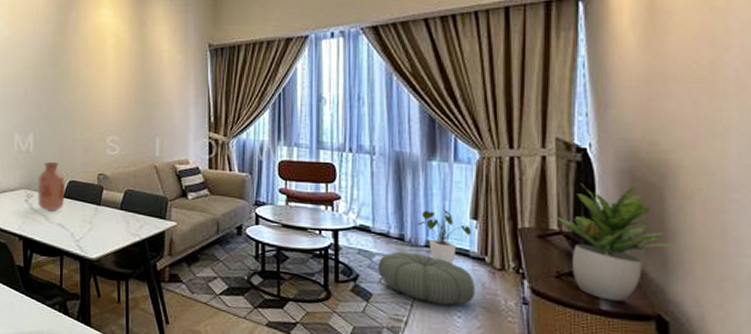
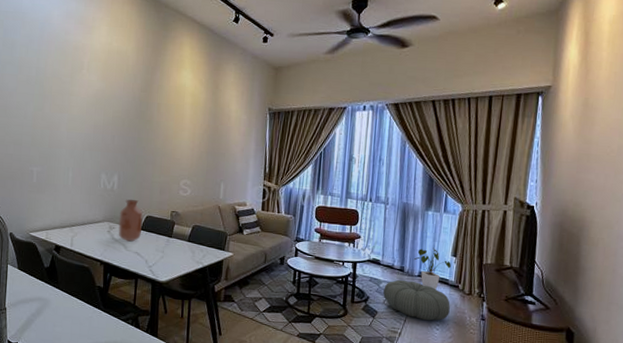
potted plant: present [557,183,678,303] -> none [510,232,586,319]

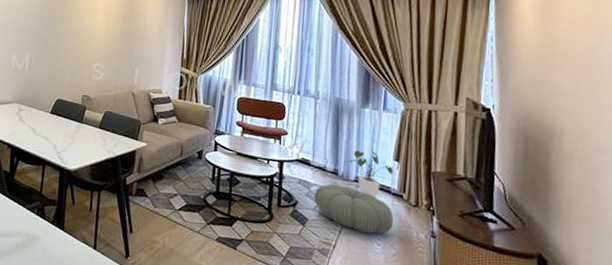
vase: present [118,199,143,242] -> none [27,81,53,126]

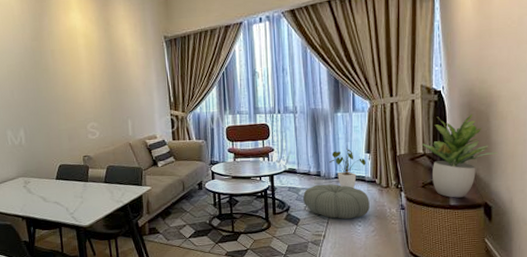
potted plant: none [464,137,559,242] -> present [422,114,498,199]

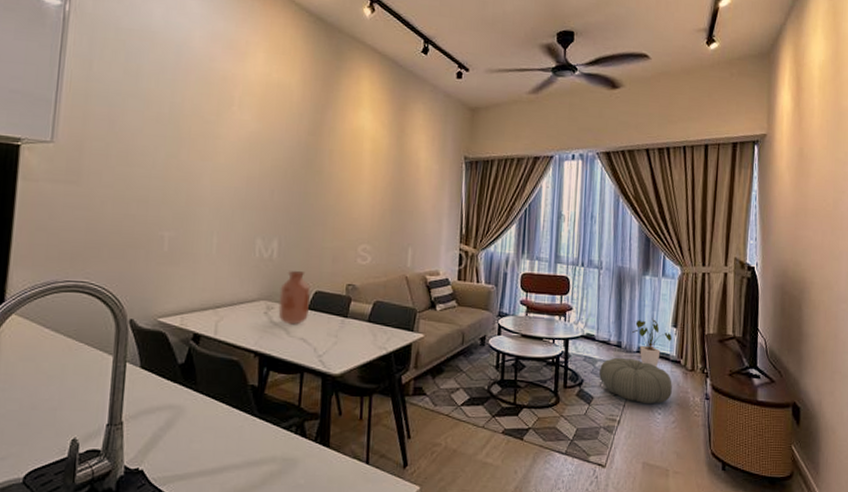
vase: none [32,151,57,193] -> present [278,271,310,325]
potted plant: present [422,114,498,199] -> none [732,296,809,394]

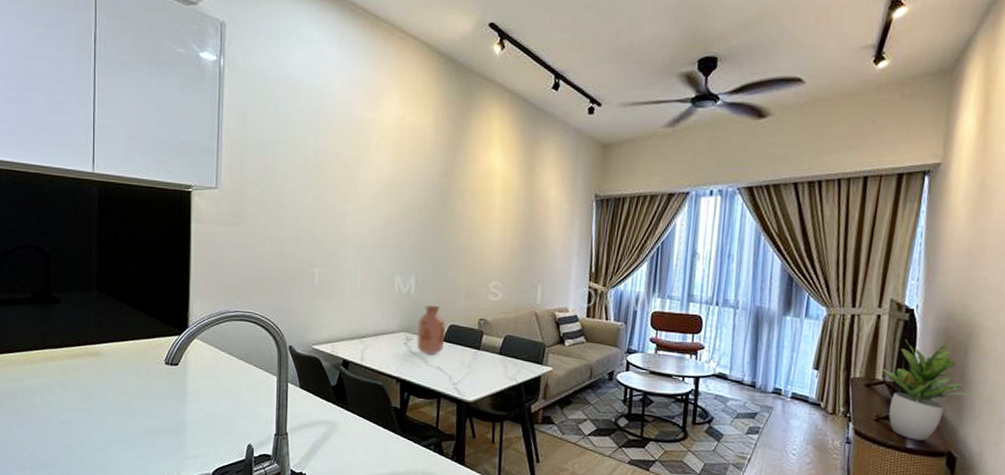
pouf: present [599,357,672,404] -> none [730,397,810,445]
house plant: present [632,318,672,367] -> none [768,359,812,408]
potted plant: none [732,296,809,394] -> present [883,339,973,442]

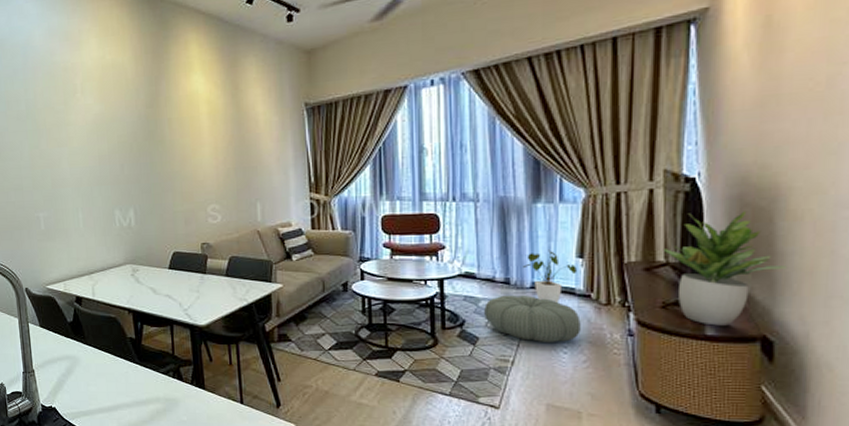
vase: present [416,306,445,355] -> none [141,235,170,284]
pouf: none [730,397,810,445] -> present [484,294,581,343]
house plant: none [768,359,812,408] -> present [523,249,577,302]

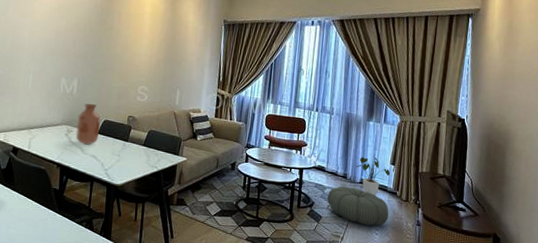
vase: none [141,235,170,284] -> present [75,104,101,145]
potted plant: present [664,211,787,327] -> none [443,143,510,225]

